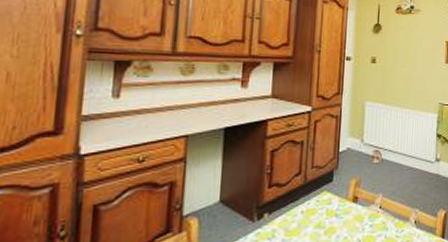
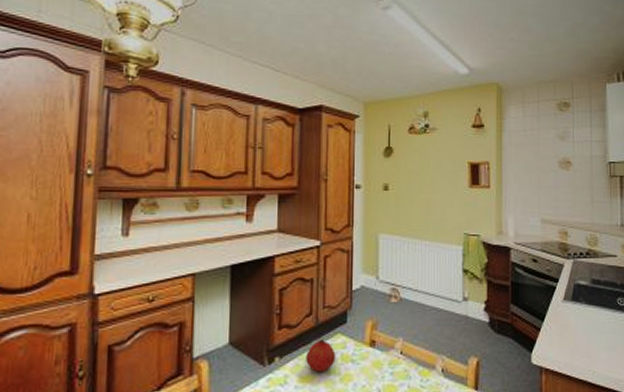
fruit: none [293,196,322,226] -> present [306,339,336,372]

